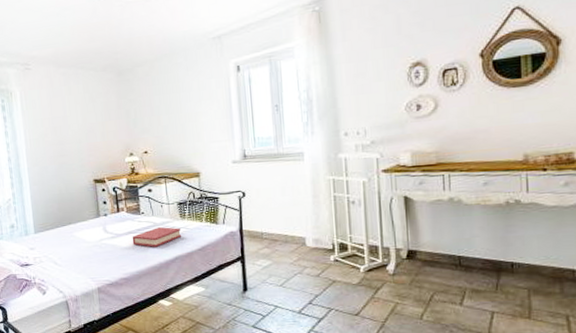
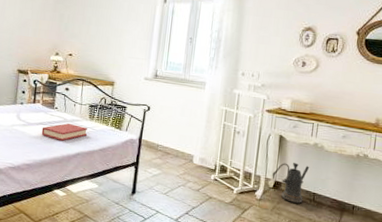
watering can: none [403,225,449,272] -> present [272,163,310,203]

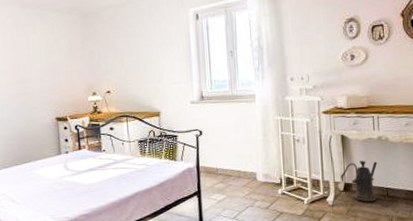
hardback book: present [41,123,87,141] -> none [93,164,141,184]

